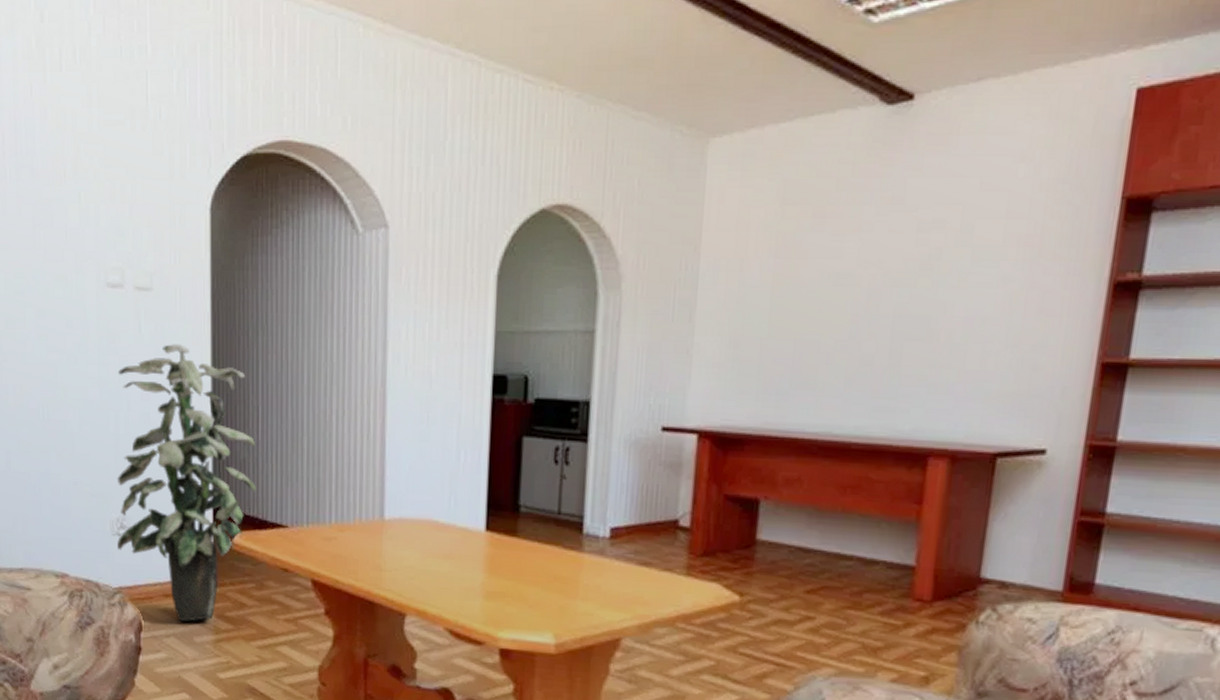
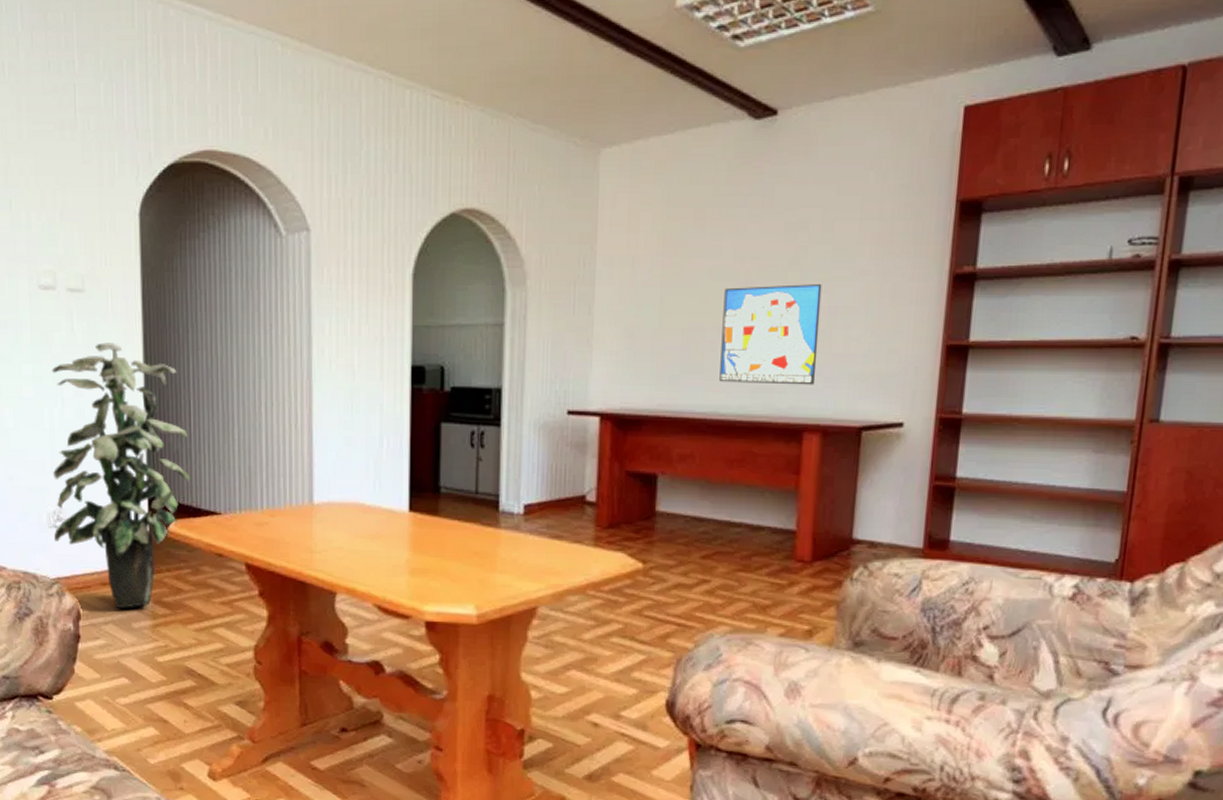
wall art: none [834,291,958,405] -> present [719,284,822,385]

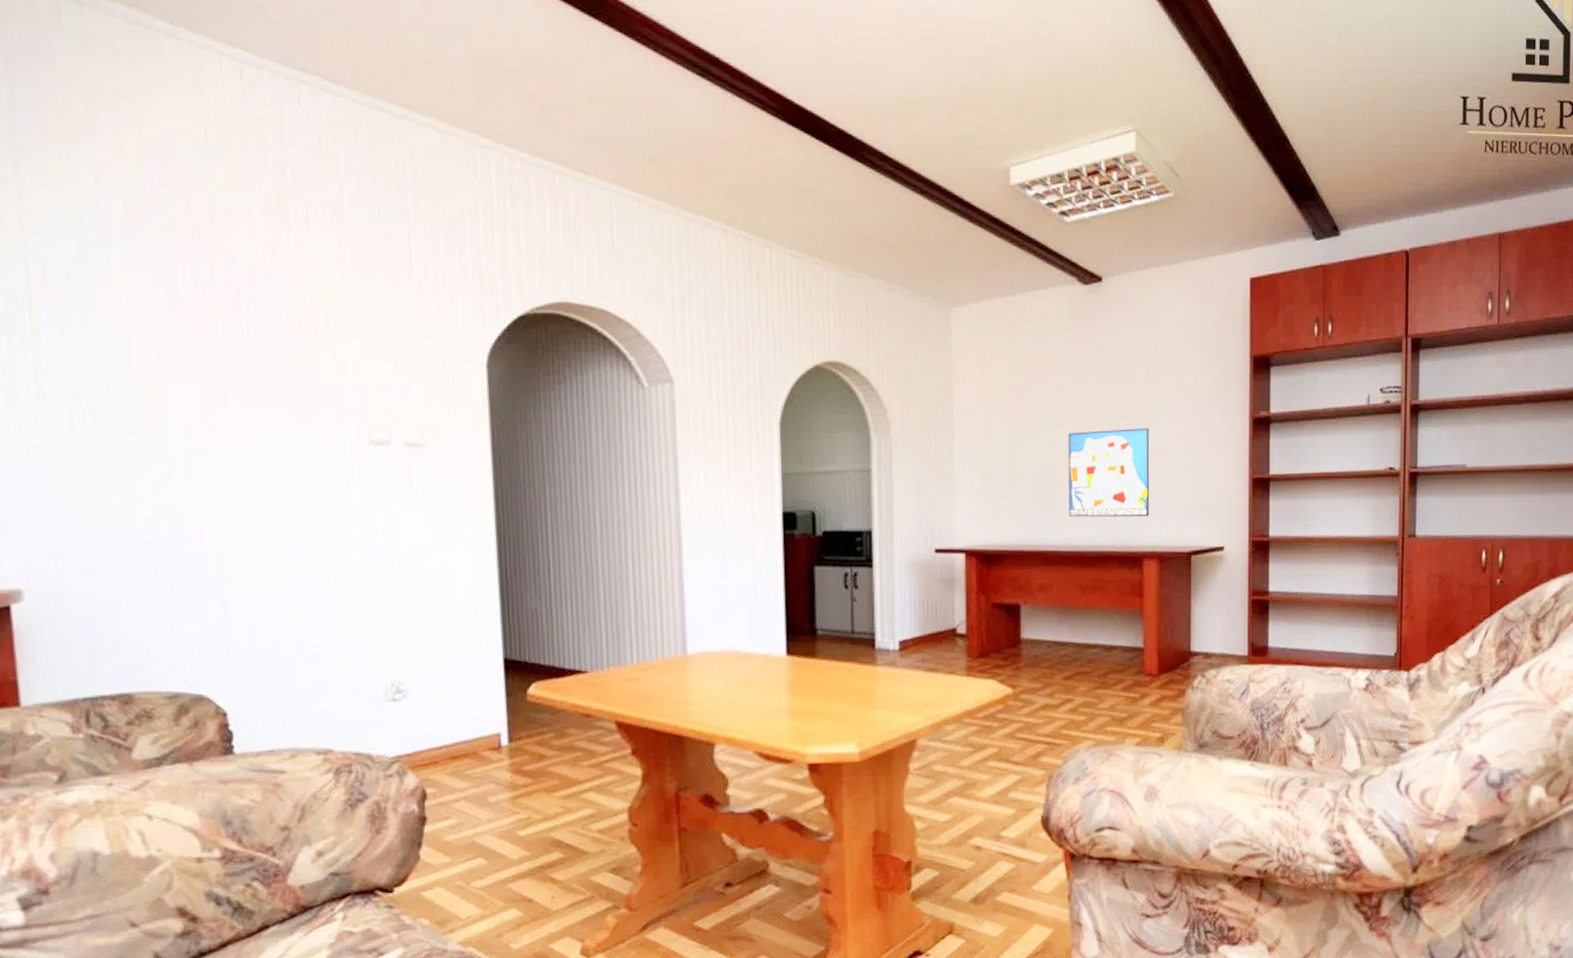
indoor plant: present [51,342,191,609] -> none [386,499,552,784]

